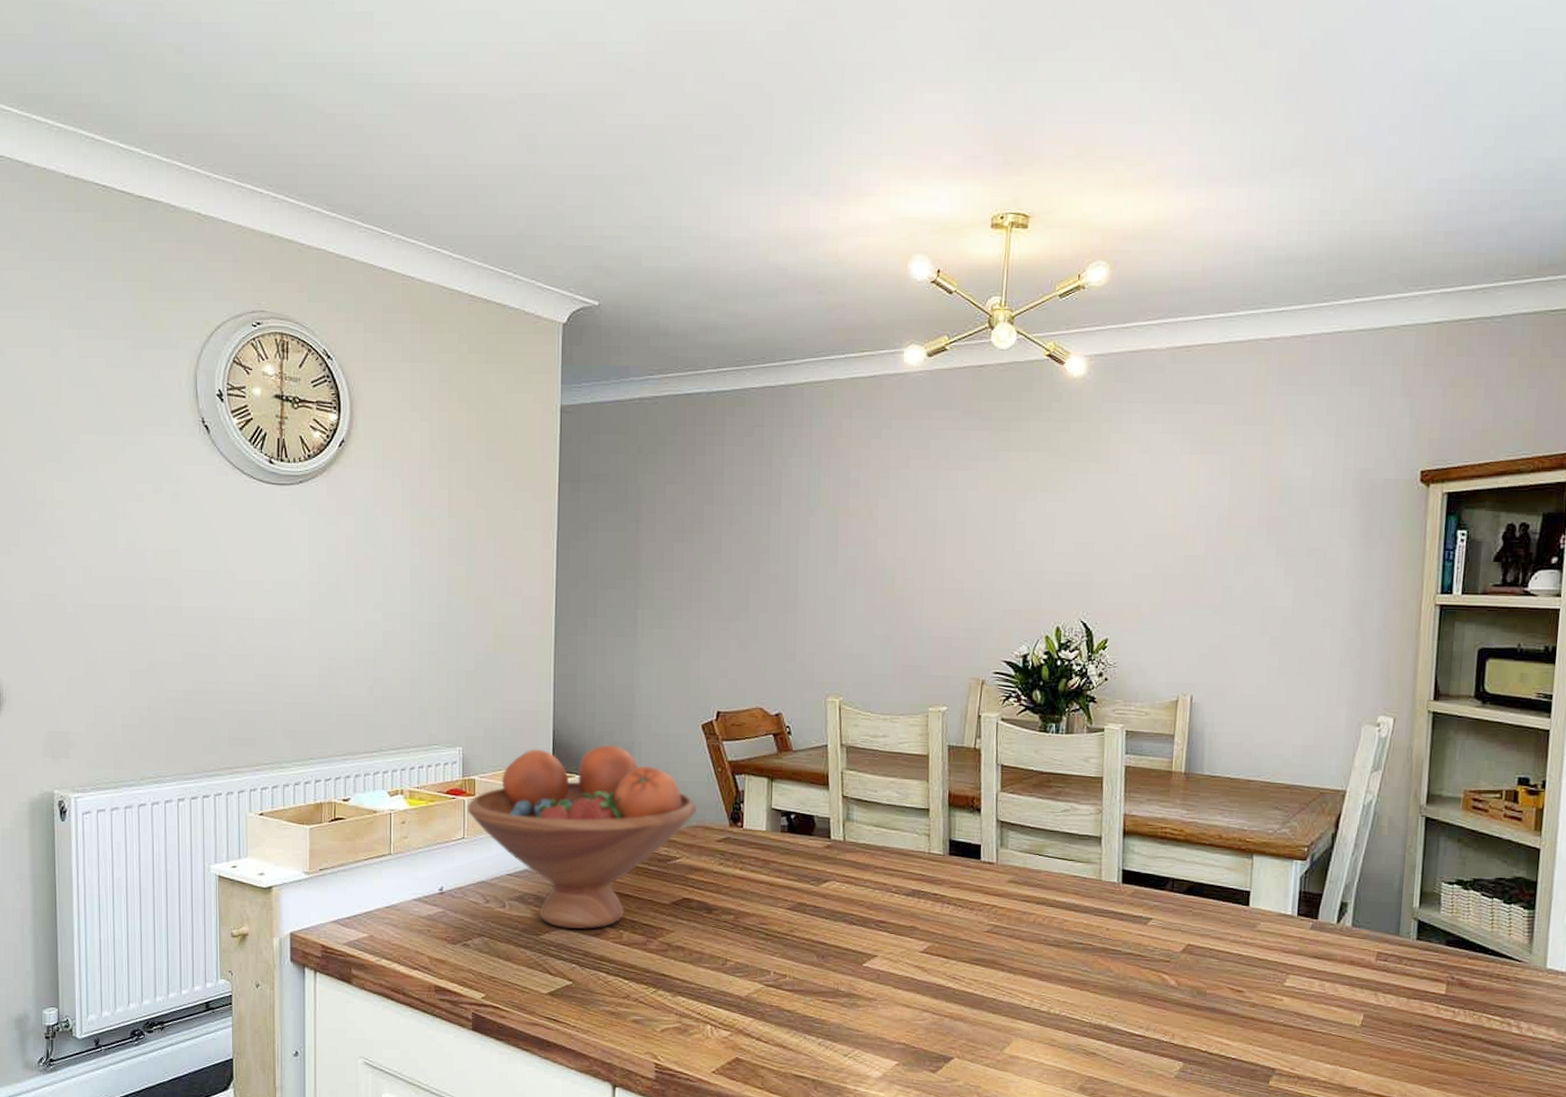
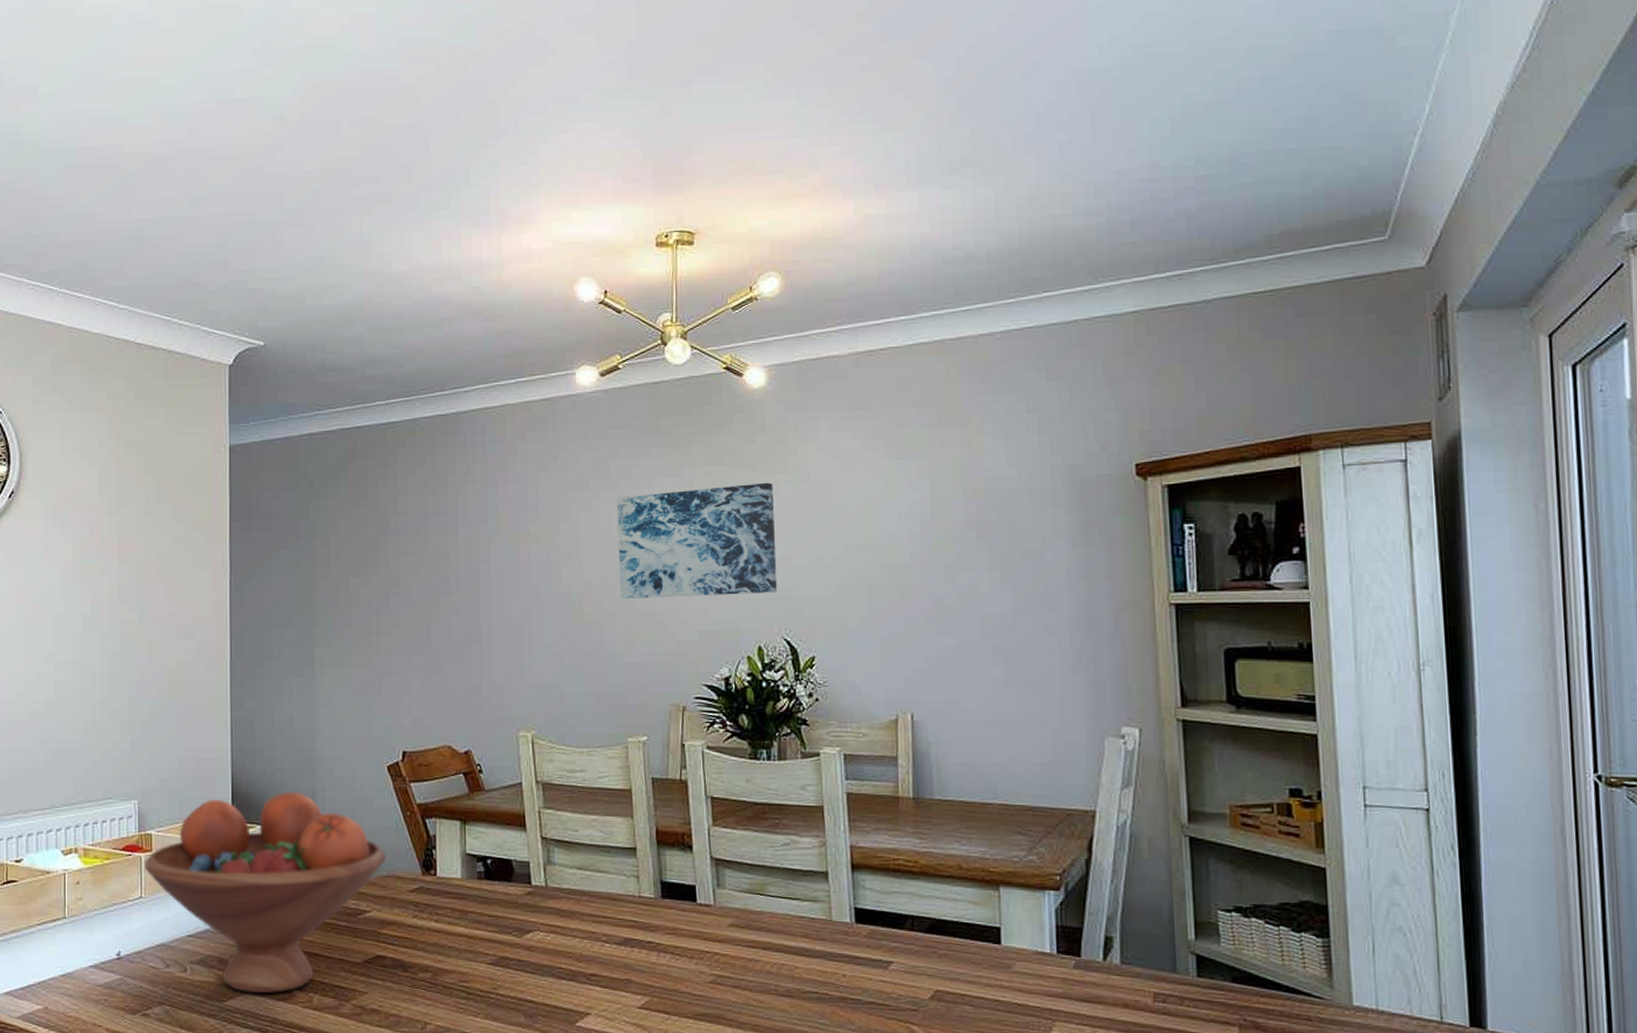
wall art: none [931,470,1083,578] -> present [617,482,778,599]

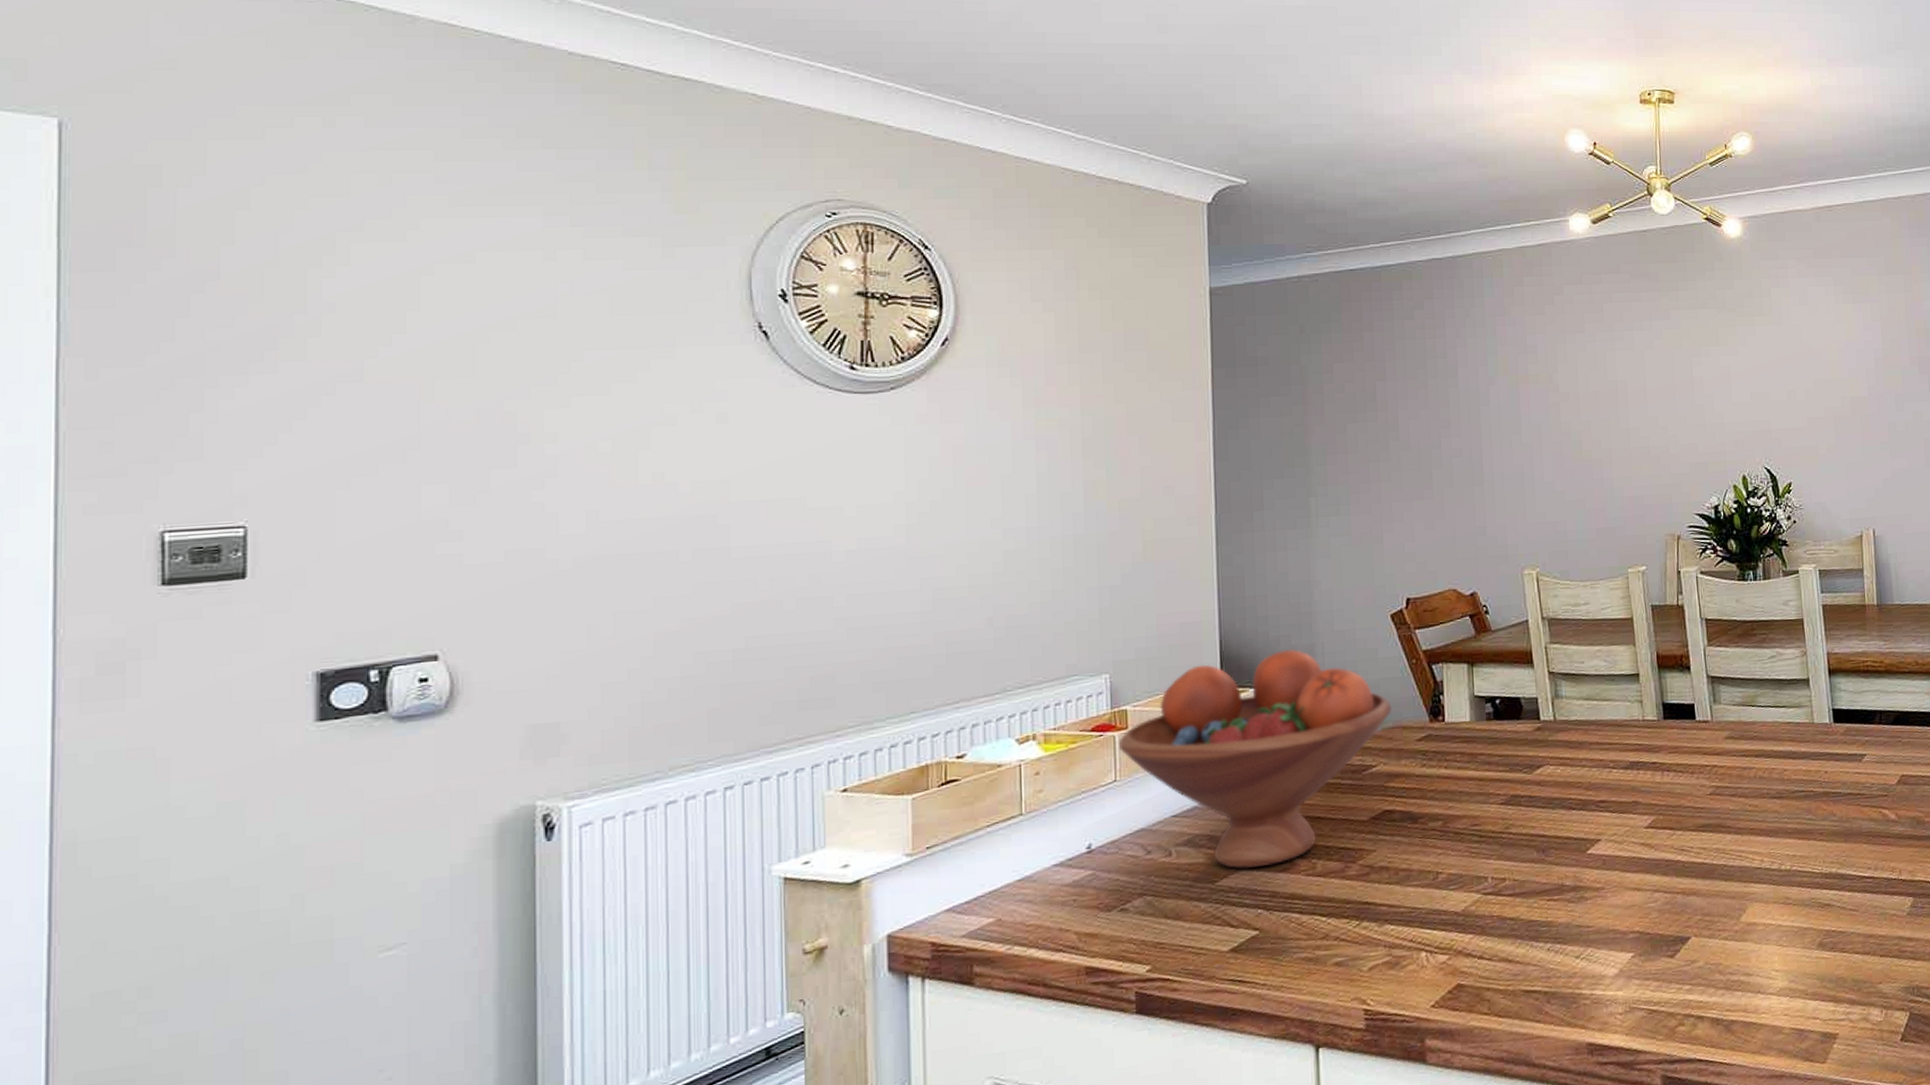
wall art: present [617,482,778,599] -> none [1611,324,1758,436]

